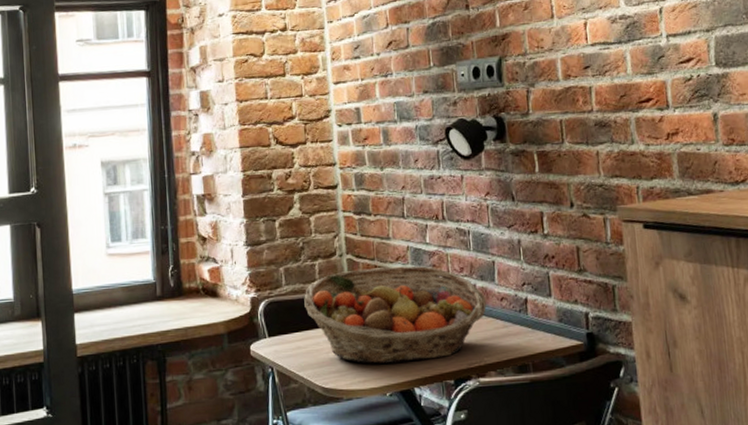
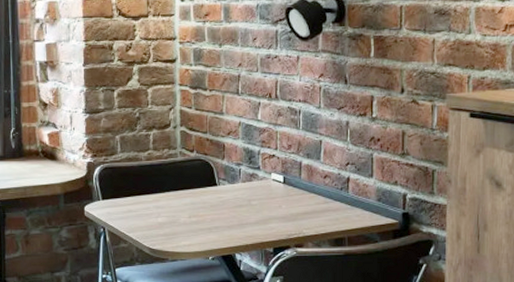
fruit basket: present [304,266,486,364] -> none [137,141,310,230]

